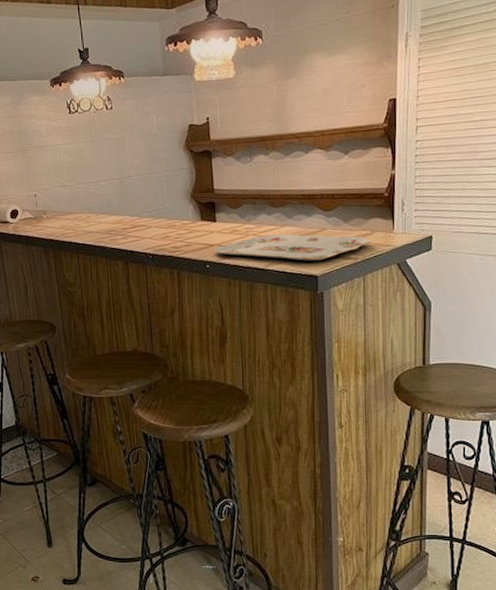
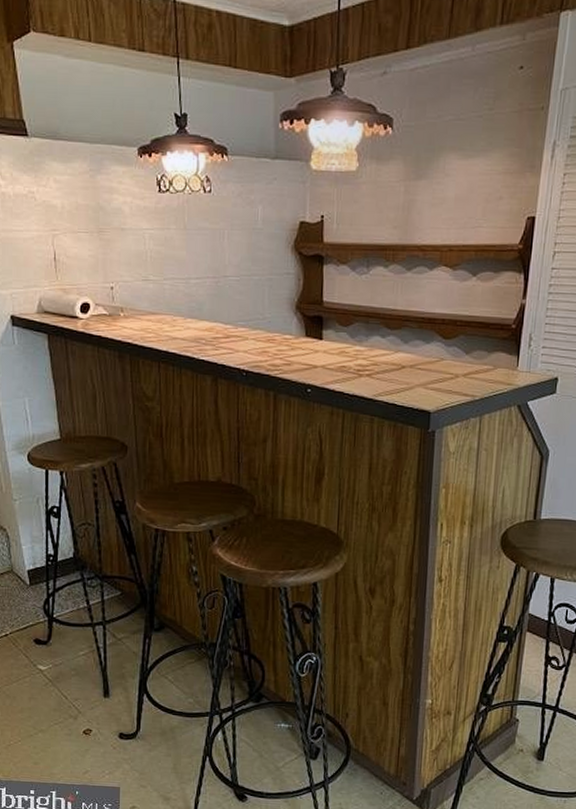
serving tray: present [214,233,372,261] -> none [317,359,493,395]

